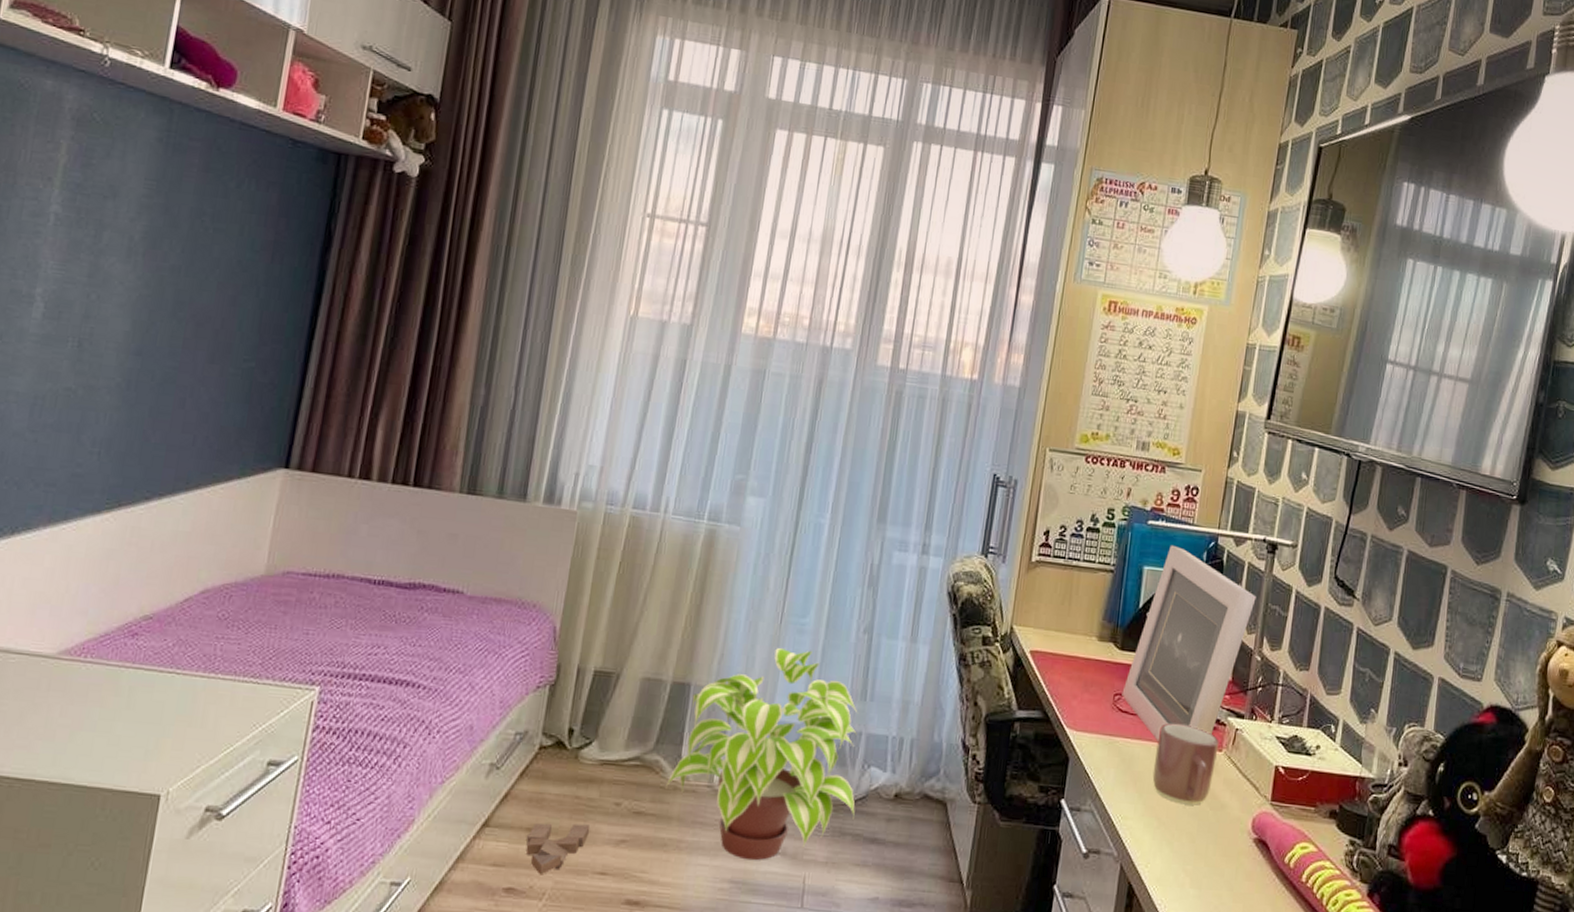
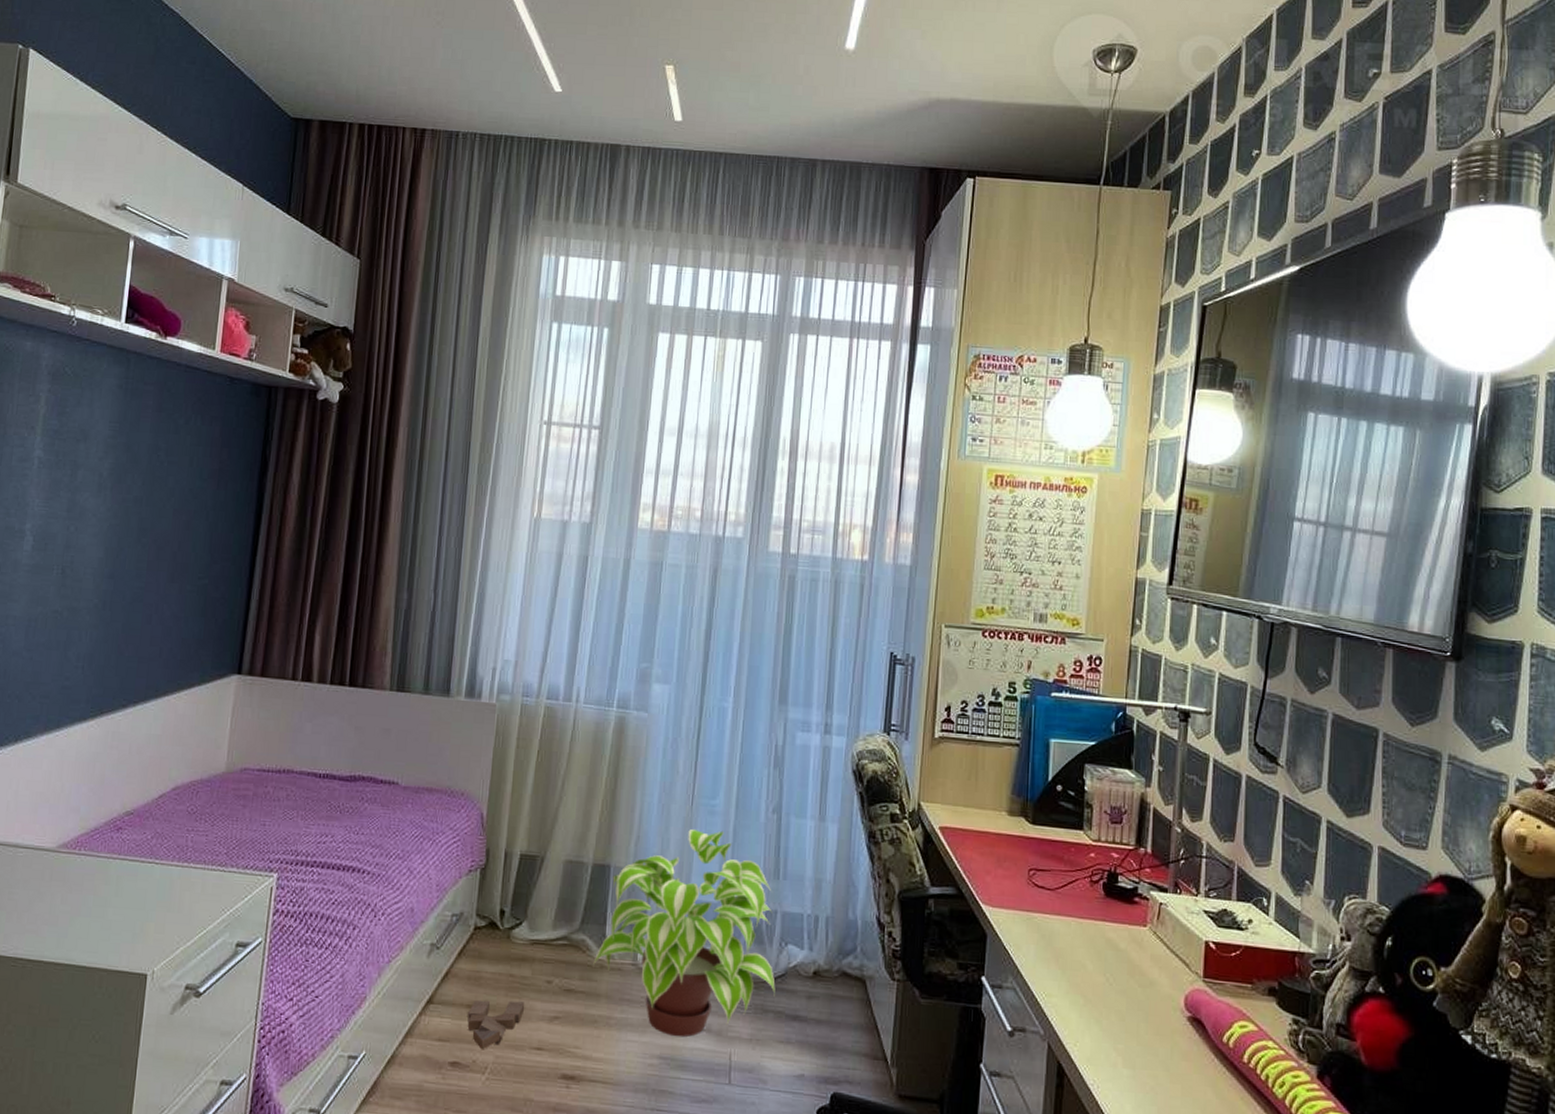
picture frame: present [1121,545,1256,741] -> none [1036,716,1171,917]
mug: present [1152,722,1219,805] -> none [1075,897,1143,982]

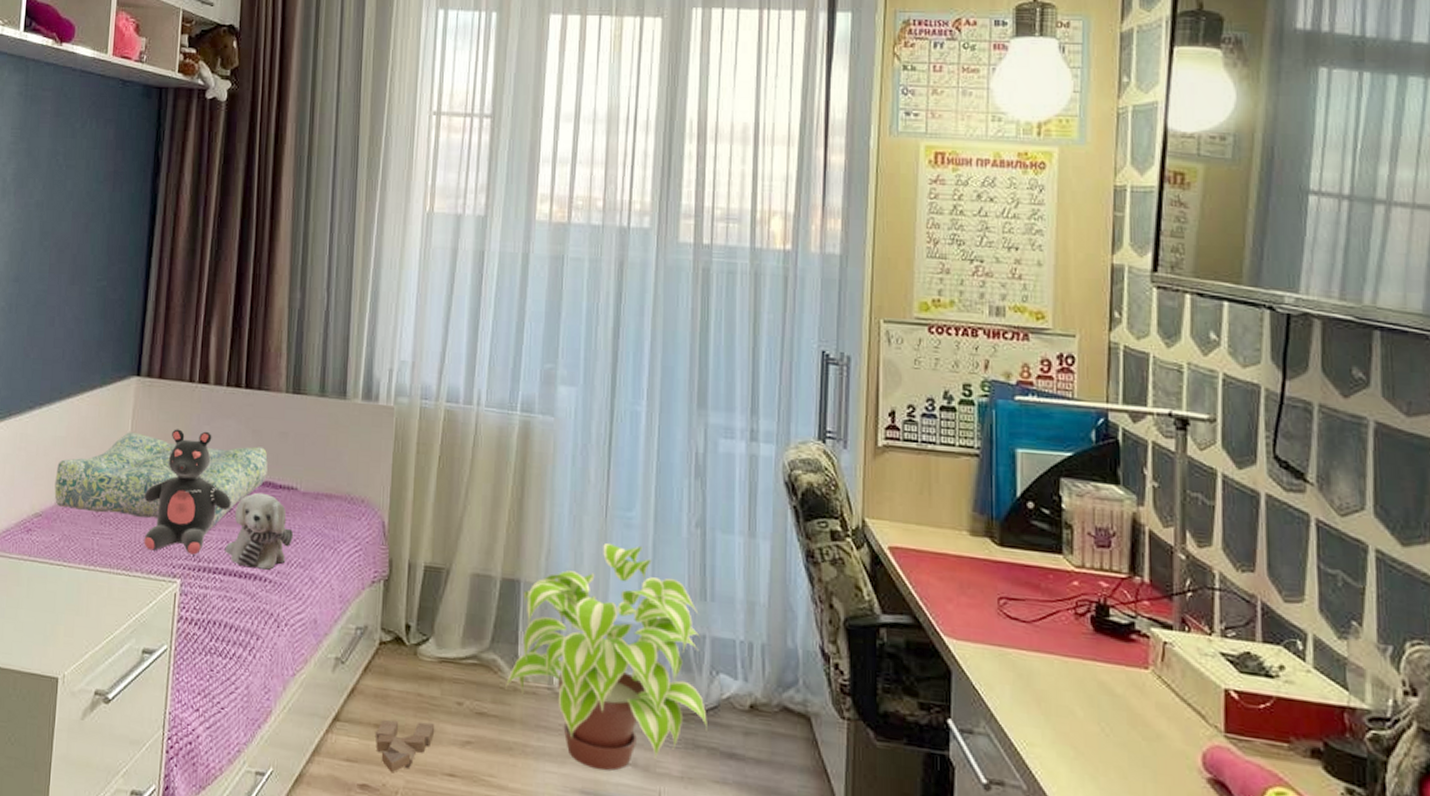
seat cushion: none [147,729,370,823] -> present [54,432,268,528]
stuffed animal: none [240,726,333,849] -> present [144,429,232,555]
plush toy: none [323,787,394,863] -> present [224,492,294,571]

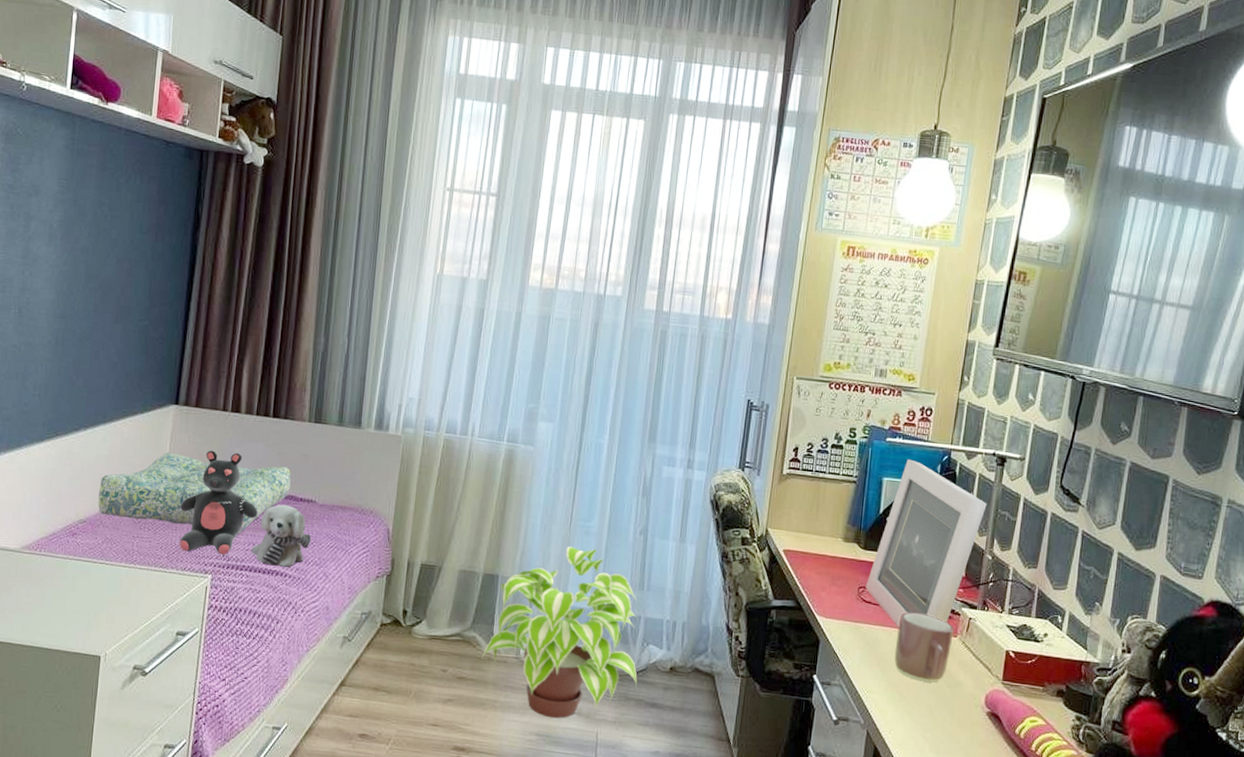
toy blocks: present [376,719,435,774] -> none [374,684,423,725]
picture frame: none [1008,423,1169,655] -> present [865,459,987,628]
mug: none [1060,632,1143,734] -> present [894,612,954,683]

